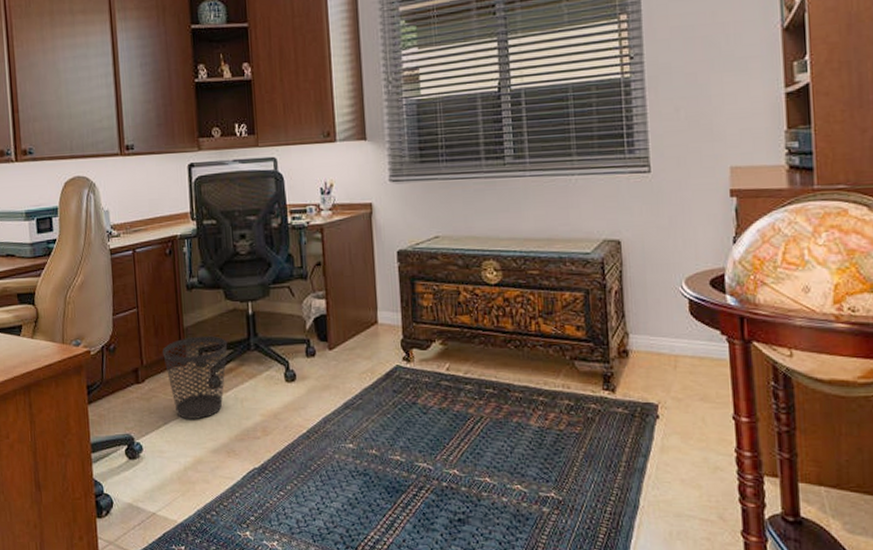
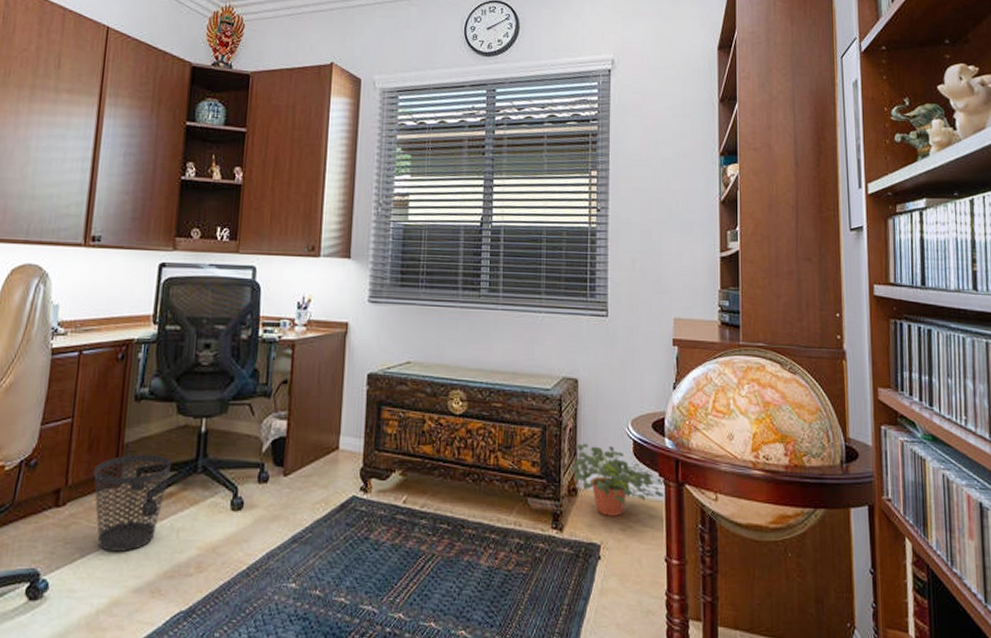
potted plant: none [619,305,729,376] -> present [570,443,665,516]

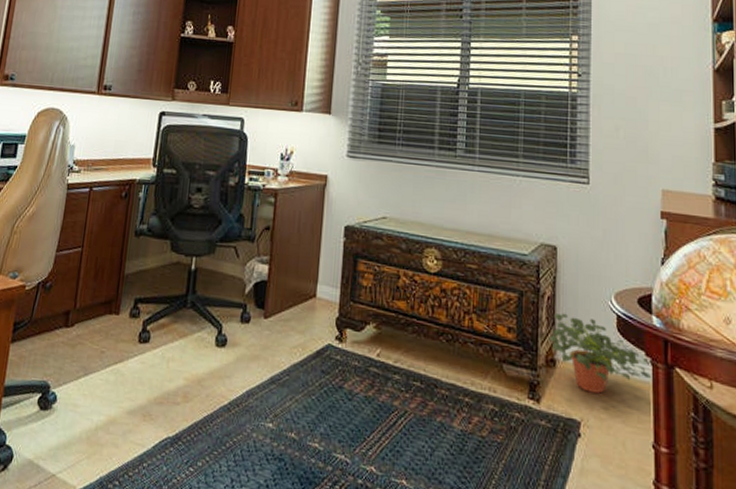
wastebasket: present [94,454,172,552] -> none [98,285,165,375]

